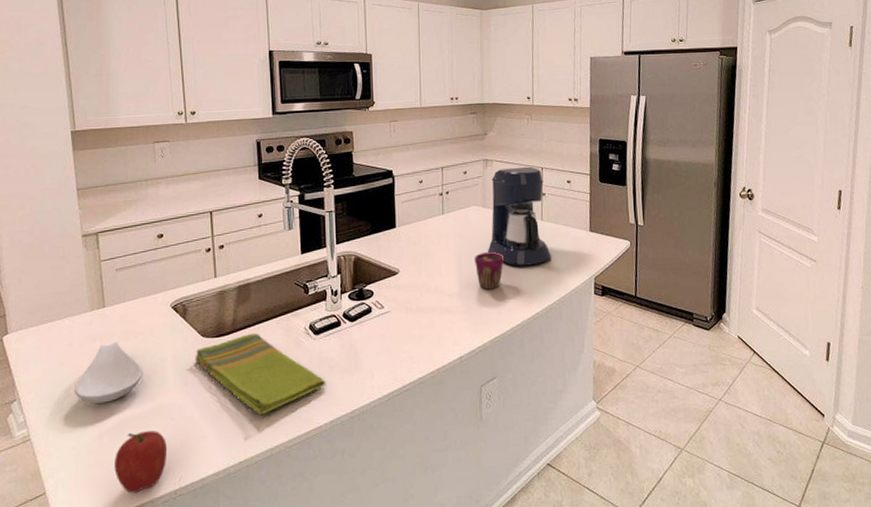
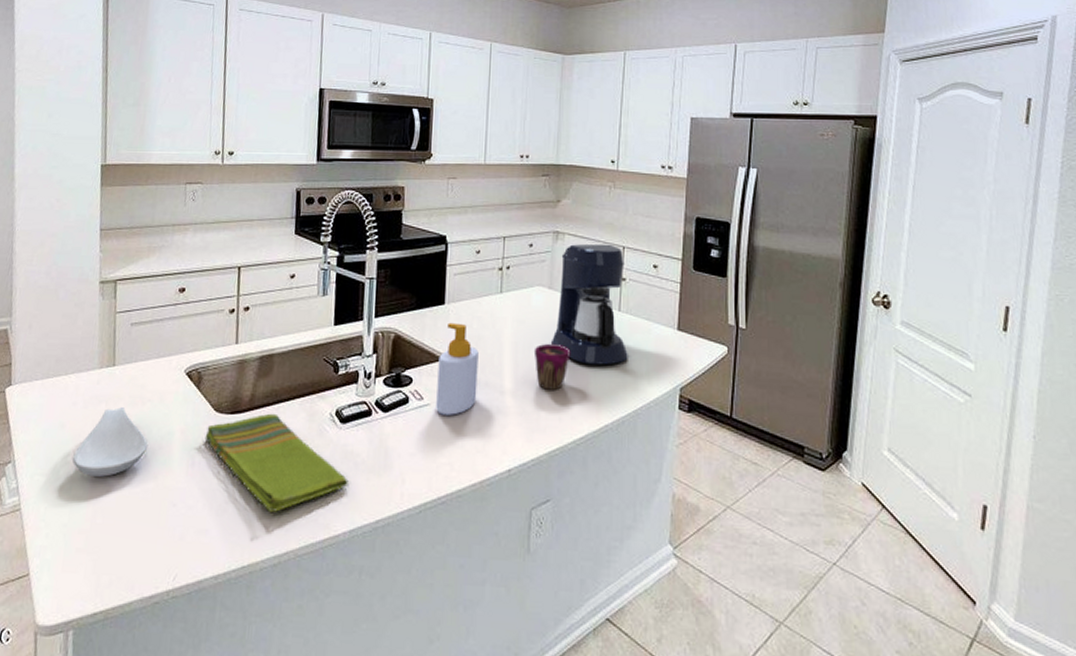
fruit: present [114,430,168,494] -> none [105,515,165,588]
soap bottle: none [394,242,429,319] -> present [436,322,479,415]

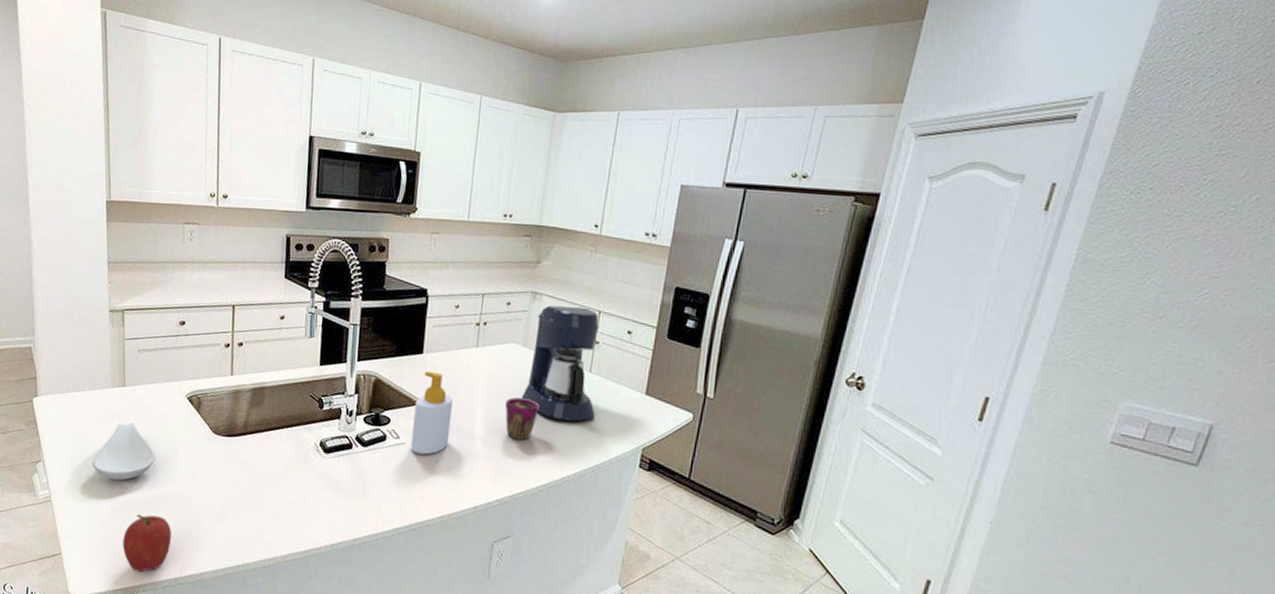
fruit: none [105,515,165,588] -> present [122,513,172,573]
dish towel: present [205,413,348,512] -> none [204,439,330,524]

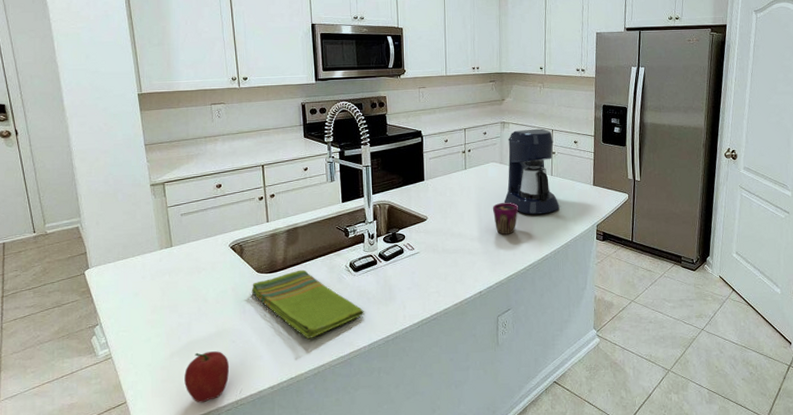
spoon rest: present [92,422,156,481] -> none [148,275,207,328]
dish towel: none [204,439,330,524] -> present [251,269,364,338]
soap bottle: present [411,371,453,455] -> none [423,193,453,259]

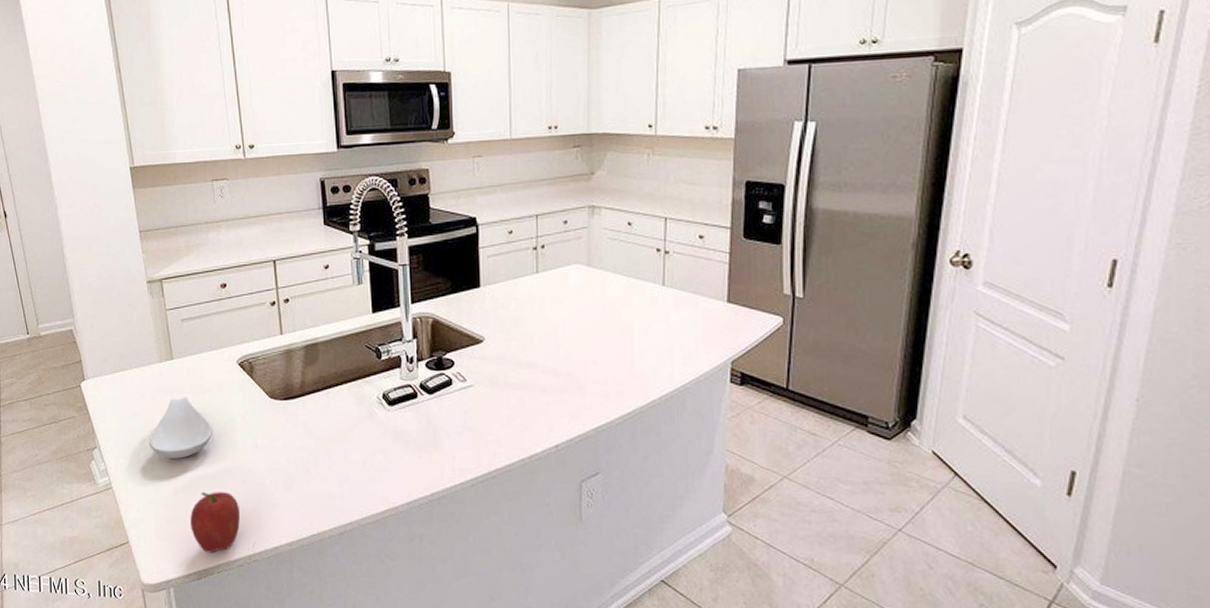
spoon rest: none [148,275,207,328] -> present [149,396,214,459]
dish towel: present [251,269,364,338] -> none [263,398,401,487]
cup: present [492,202,519,235] -> none [574,321,614,368]
coffee maker: present [505,128,560,215] -> none [593,216,675,341]

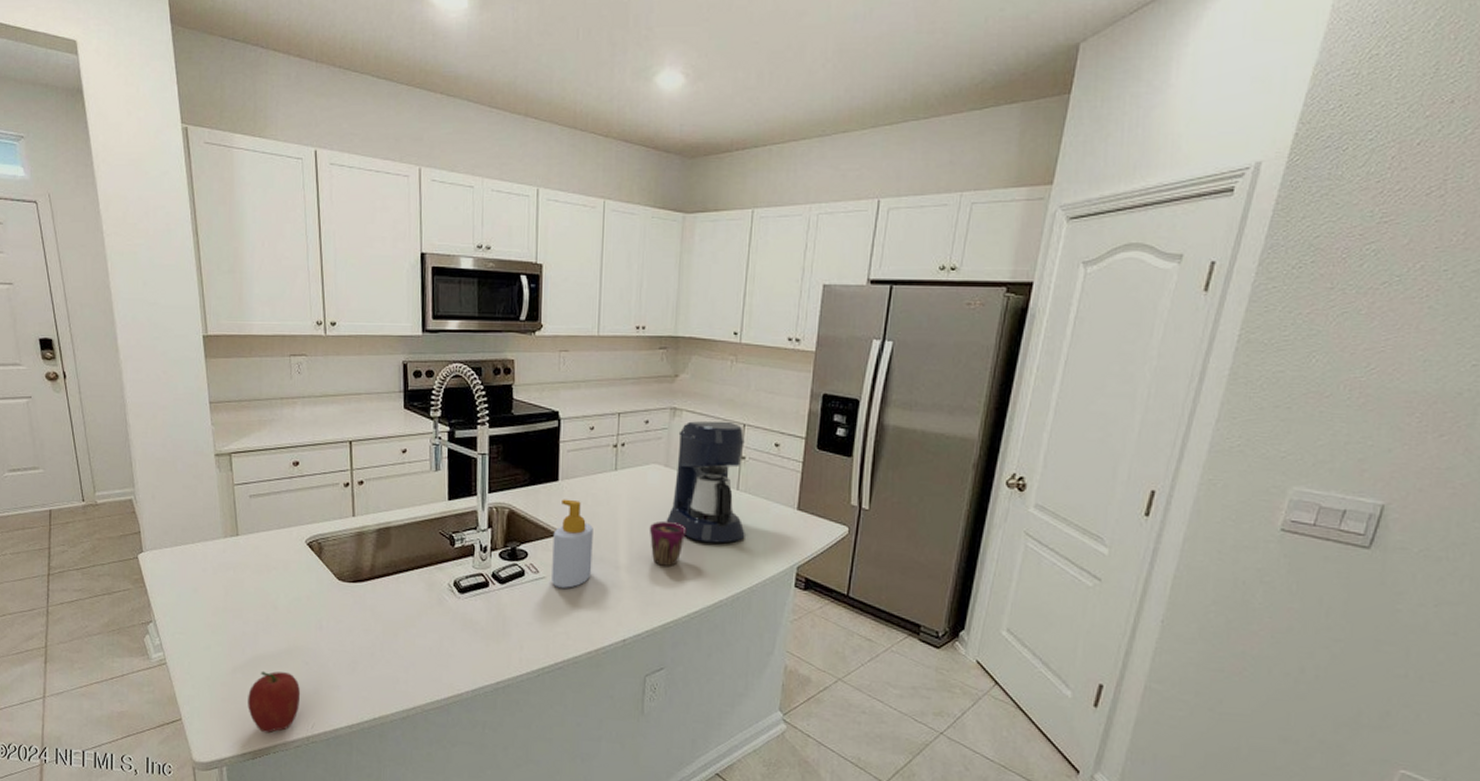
spoon rest: present [149,396,214,459] -> none [209,573,277,637]
soap bottle: none [478,305,520,395] -> present [552,499,593,588]
cup: none [574,321,614,368] -> present [649,521,687,566]
coffee maker: none [593,216,675,341] -> present [667,421,745,543]

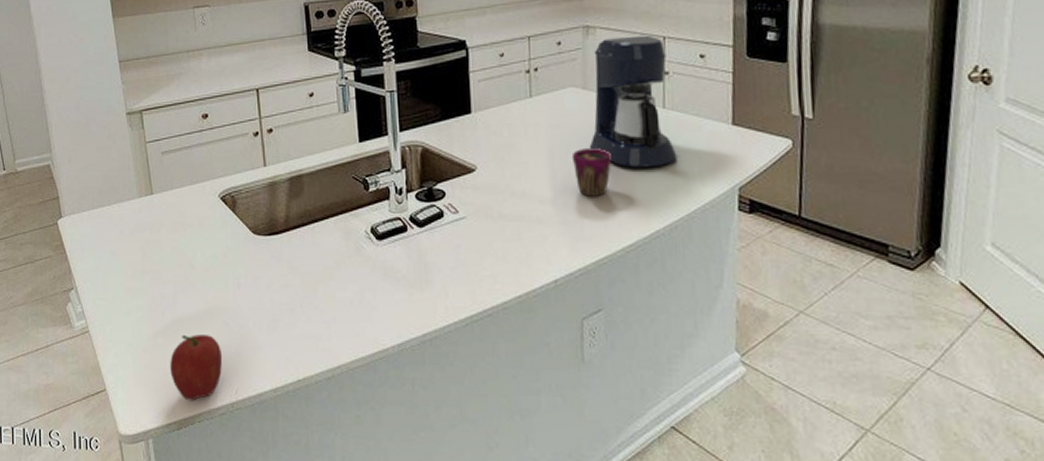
soap bottle: present [552,499,593,588] -> none [470,132,514,227]

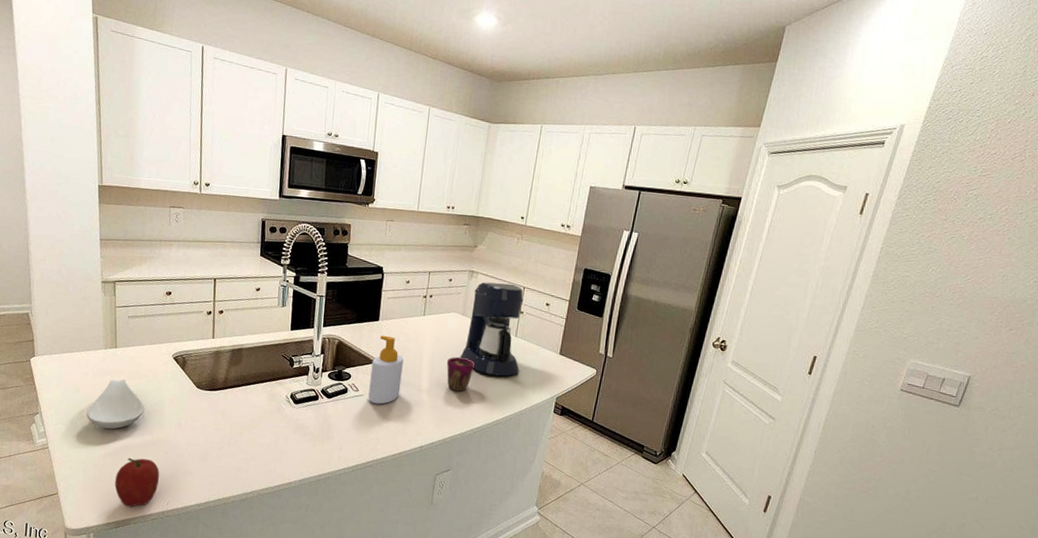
spoon rest: none [128,232,195,299] -> present [87,378,145,429]
soap bottle: none [470,132,514,227] -> present [368,335,404,404]

